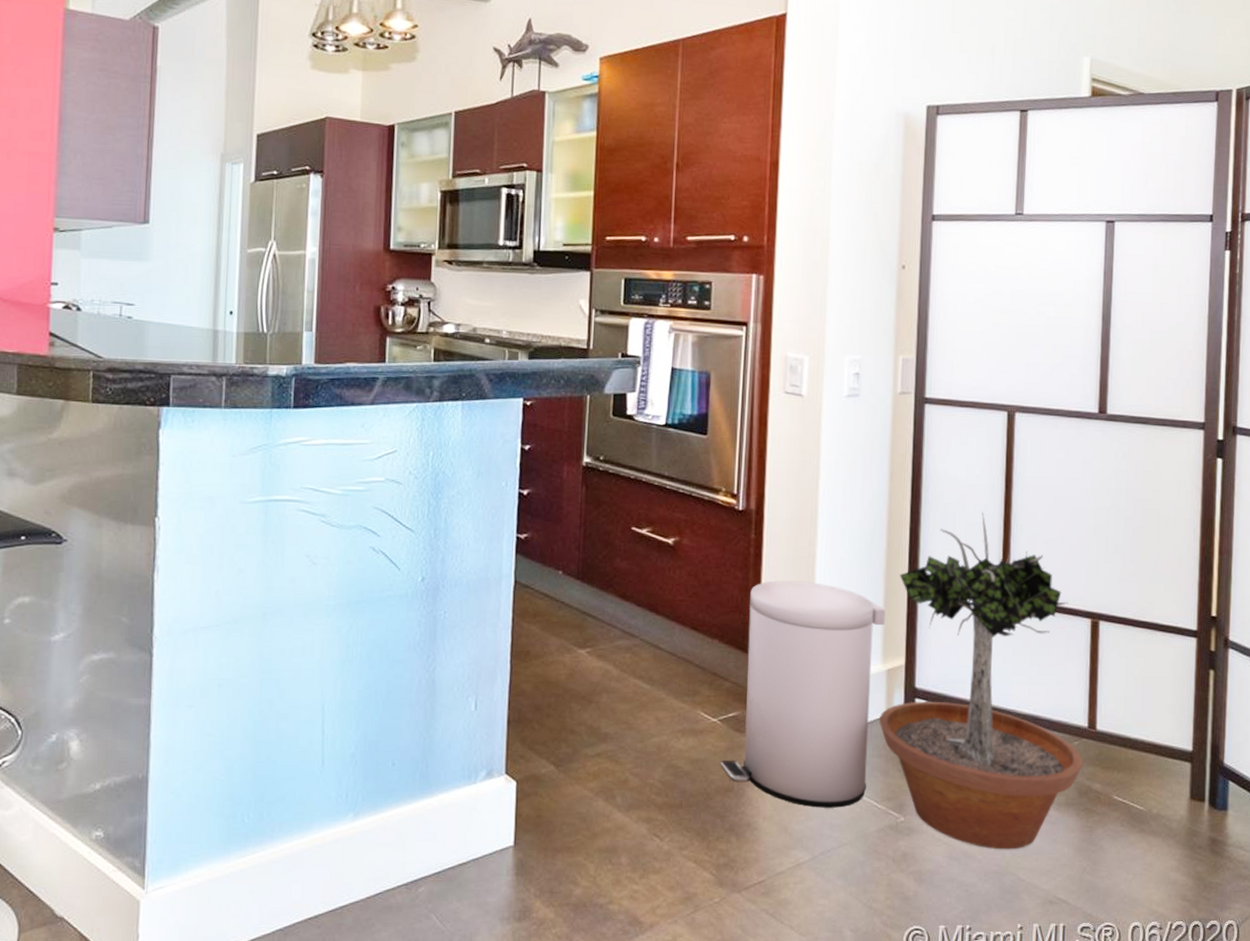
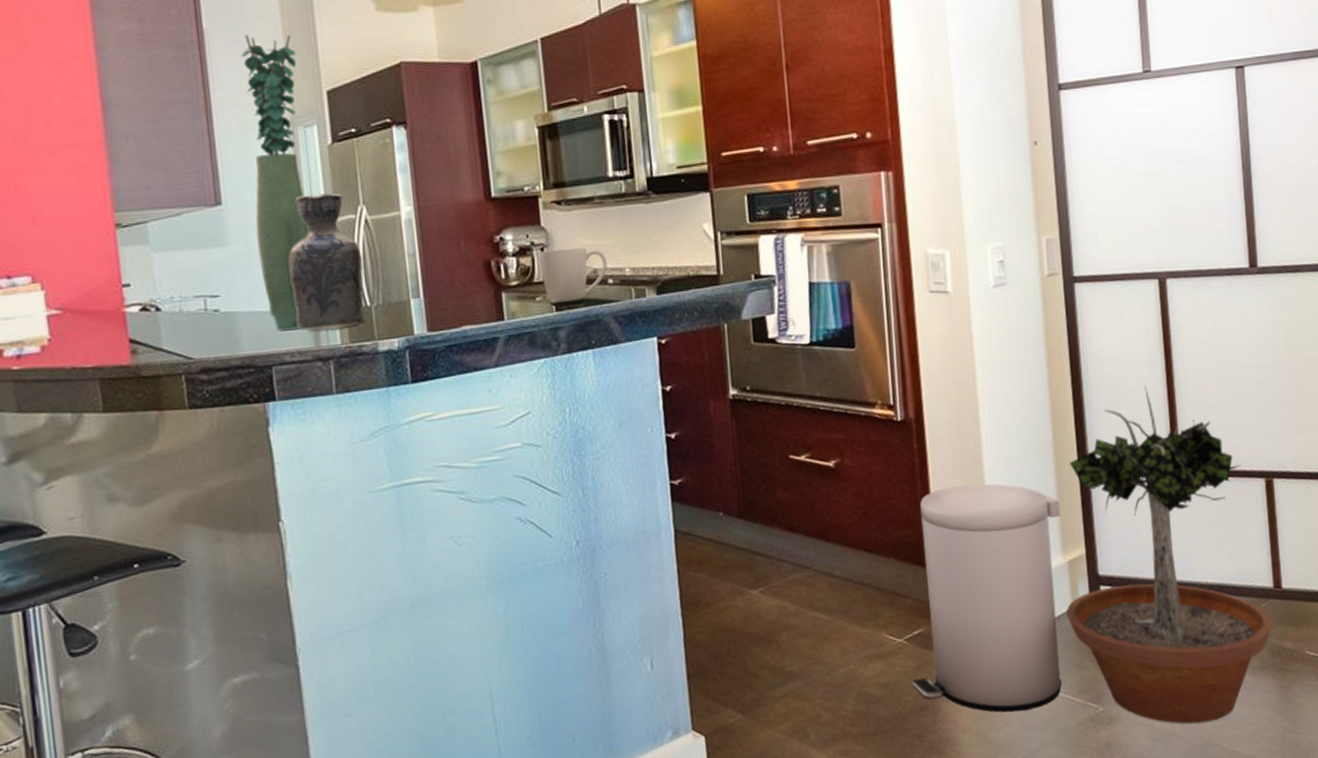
vase: none [174,75,235,344] -> present [240,34,310,330]
ceramic jug: none [199,224,266,351] -> present [288,193,365,333]
mug: none [425,304,487,359] -> present [539,248,607,307]

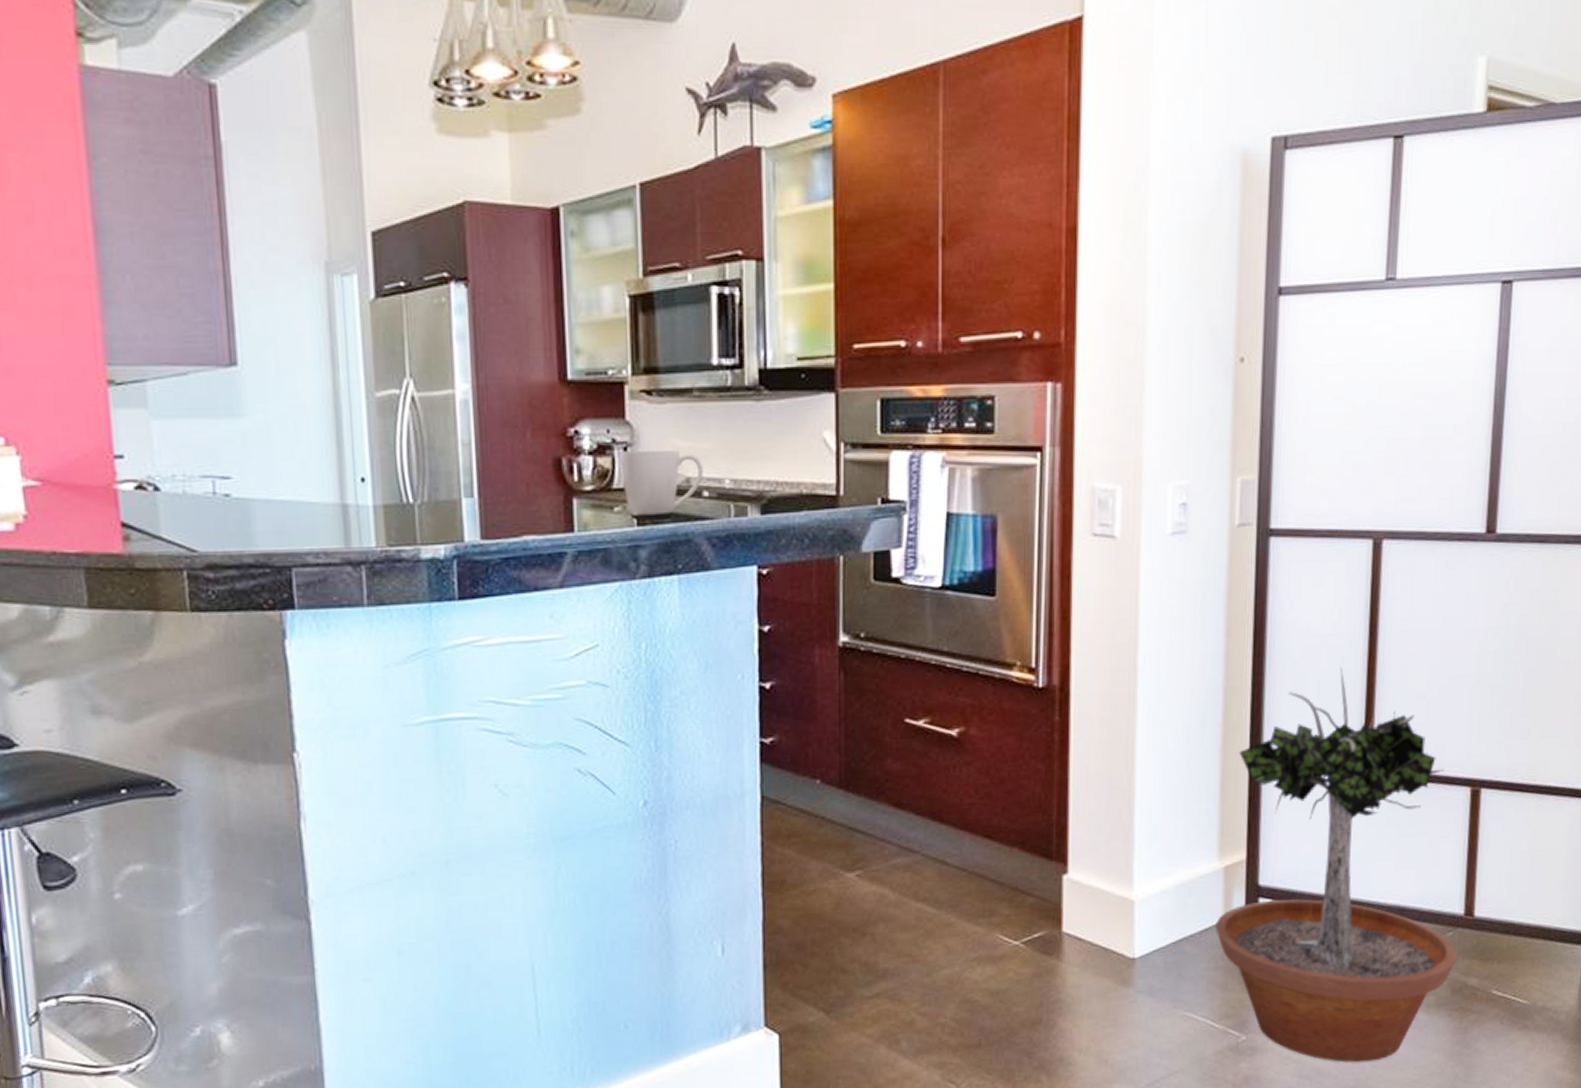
vase: present [240,34,310,330] -> none [266,152,344,525]
ceramic jug: present [288,193,365,333] -> none [316,360,407,530]
pedal bin: present [911,484,1061,713] -> none [1025,769,1222,1034]

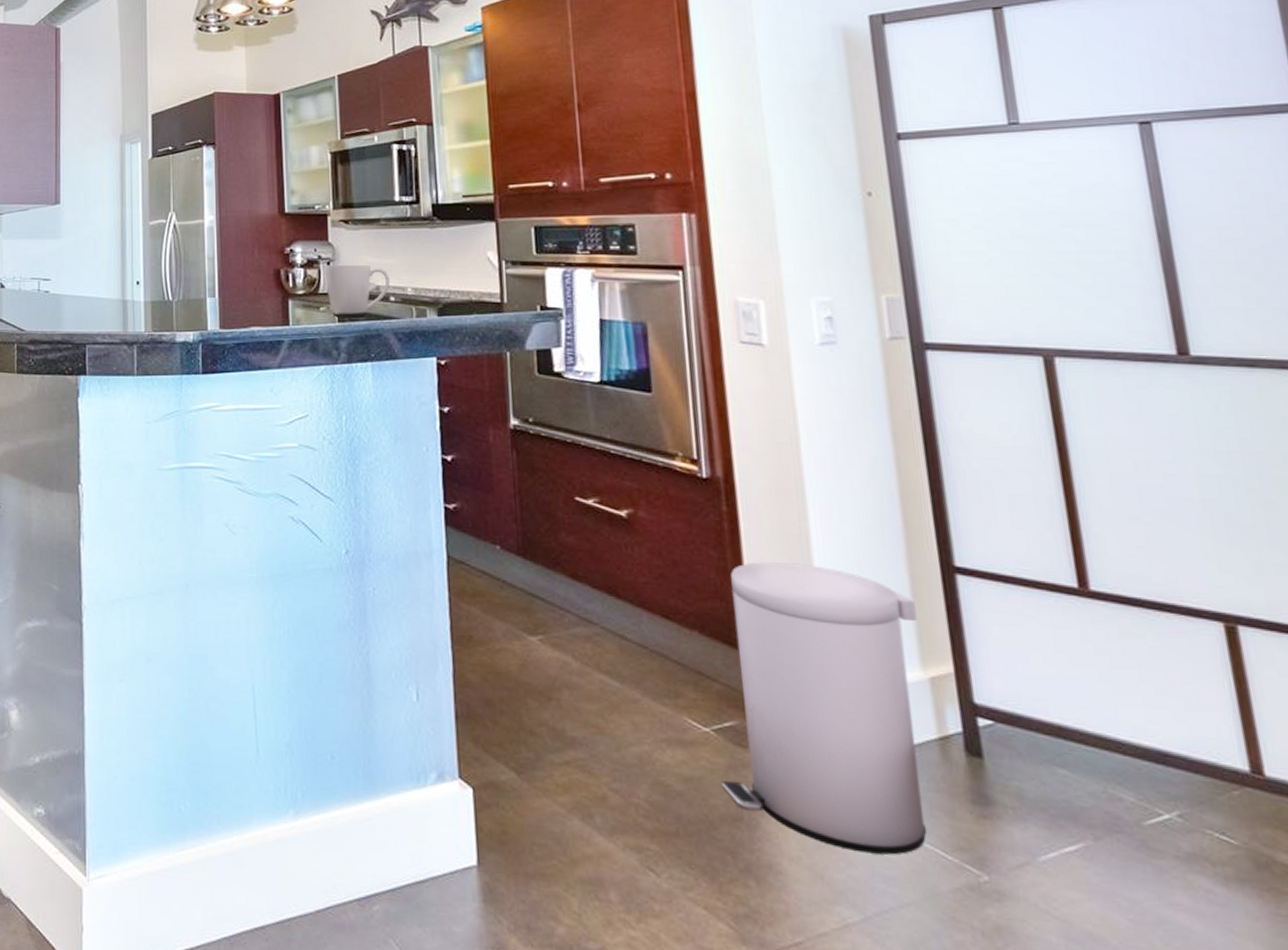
pedal bin: none [1025,769,1222,1034] -> present [721,562,926,855]
potted tree: present [1215,667,1458,1062] -> none [927,481,1254,937]

